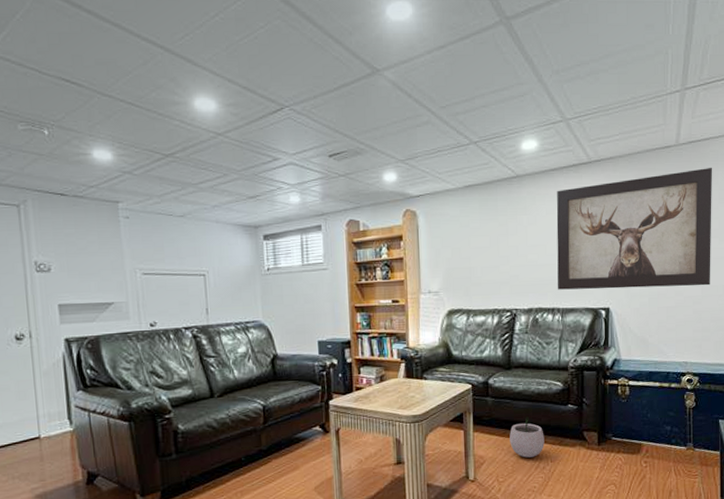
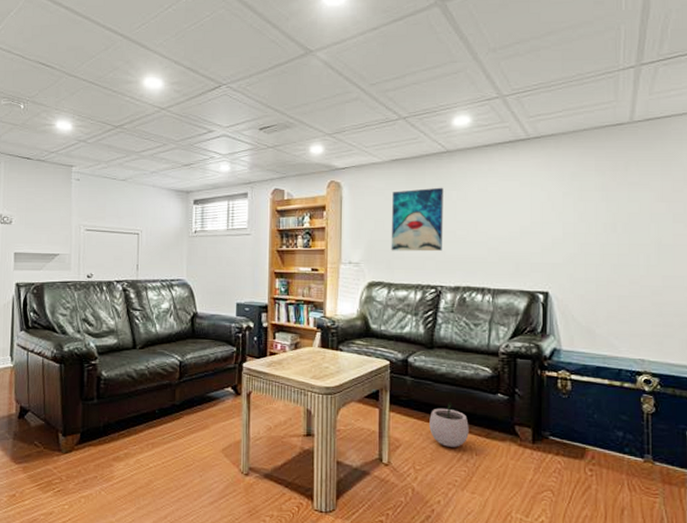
wall art: none [467,212,516,278] -> present [391,187,444,252]
wall art: present [556,168,713,290] -> none [488,147,676,275]

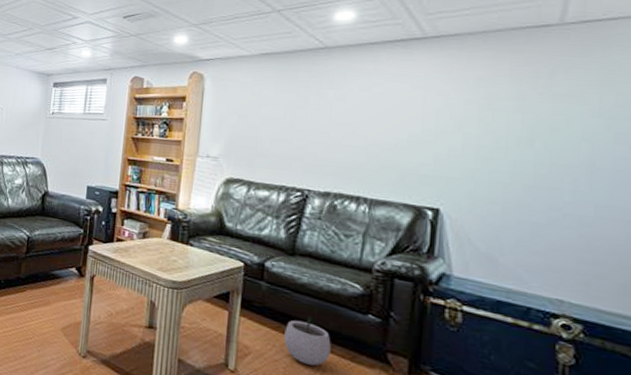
wall art: present [391,187,444,252] -> none [253,85,319,153]

